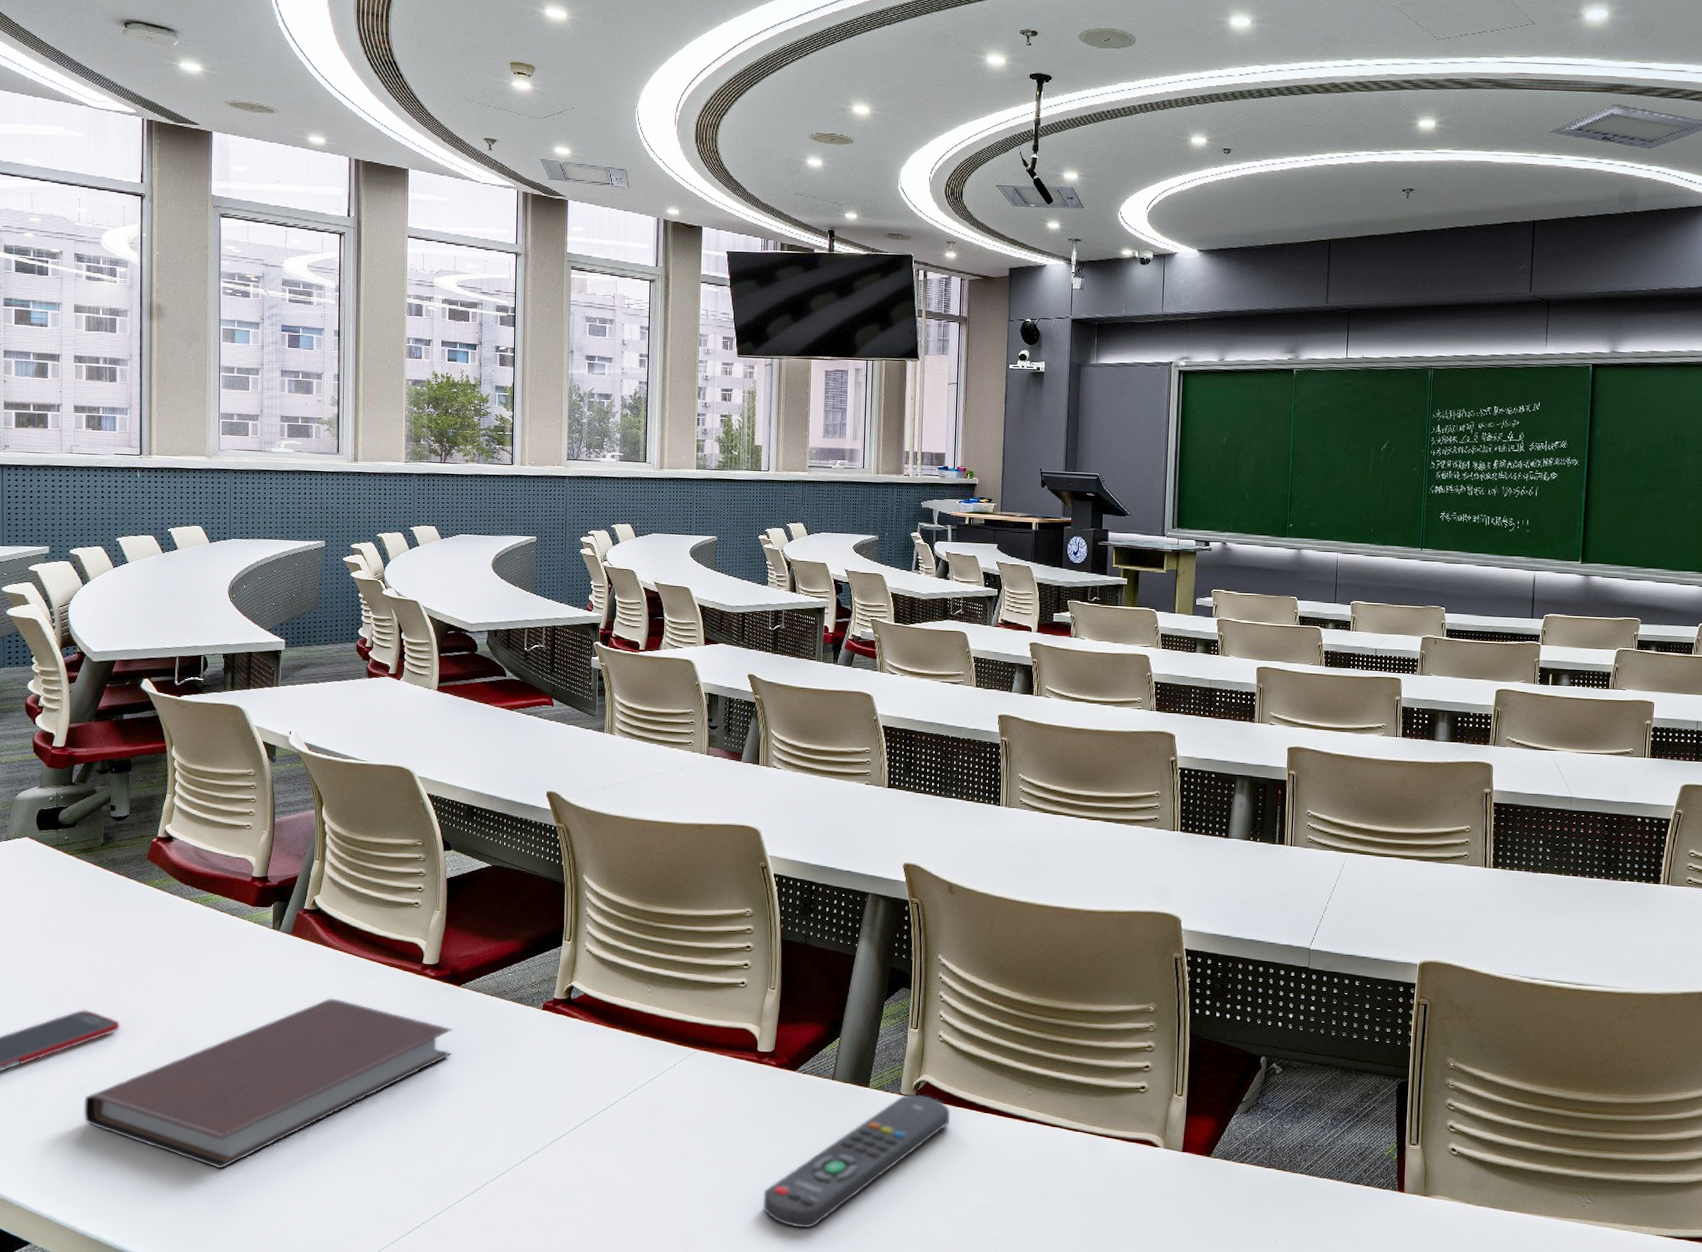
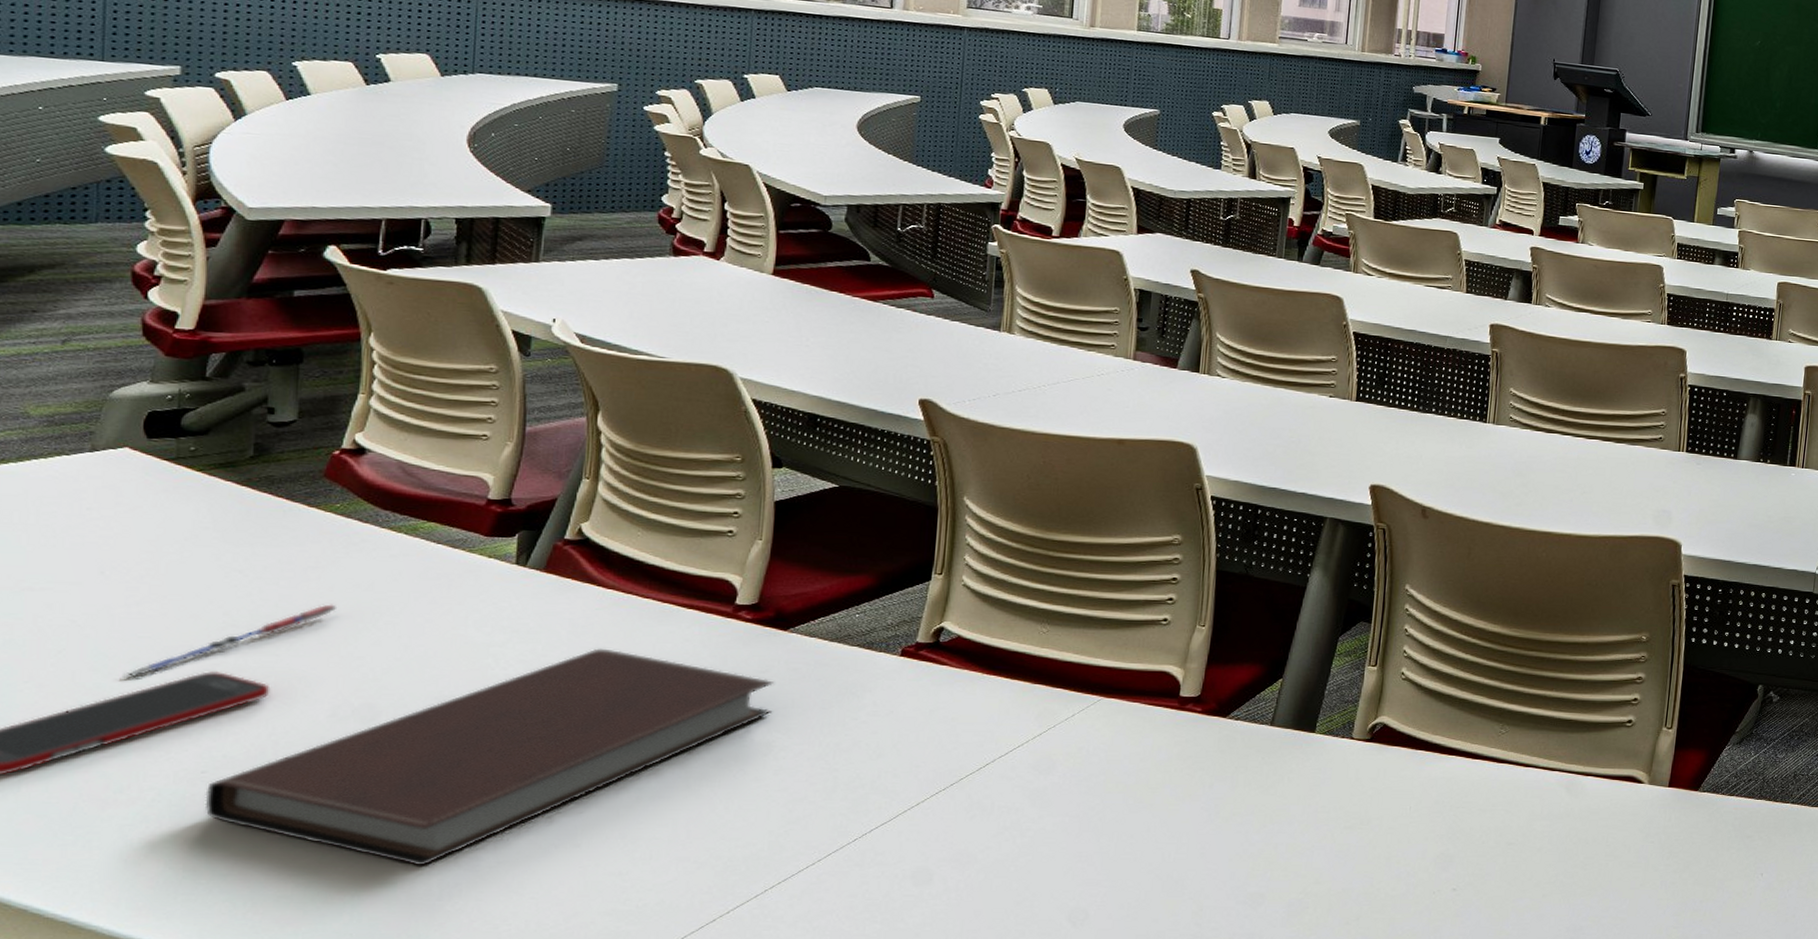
pen: none [31,958,160,1014] -> present [123,604,338,678]
remote control: present [762,1094,951,1229] -> none [1176,738,1411,893]

